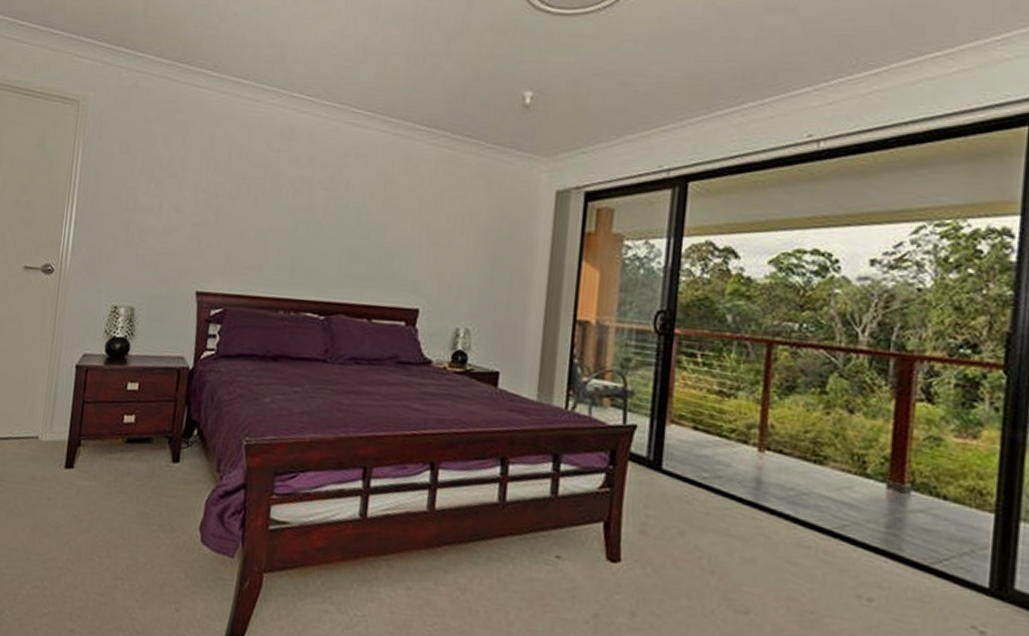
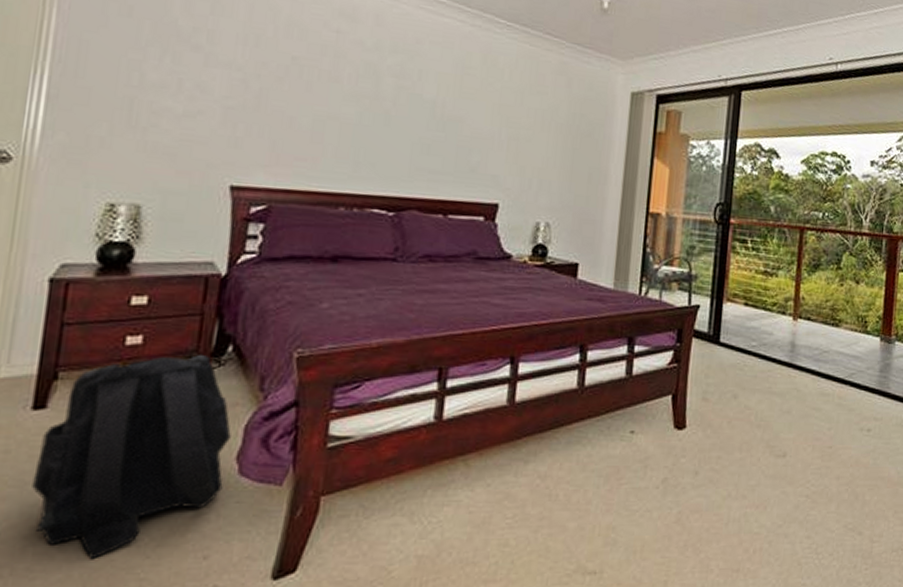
backpack: none [64,434,196,595] -> present [32,354,231,560]

